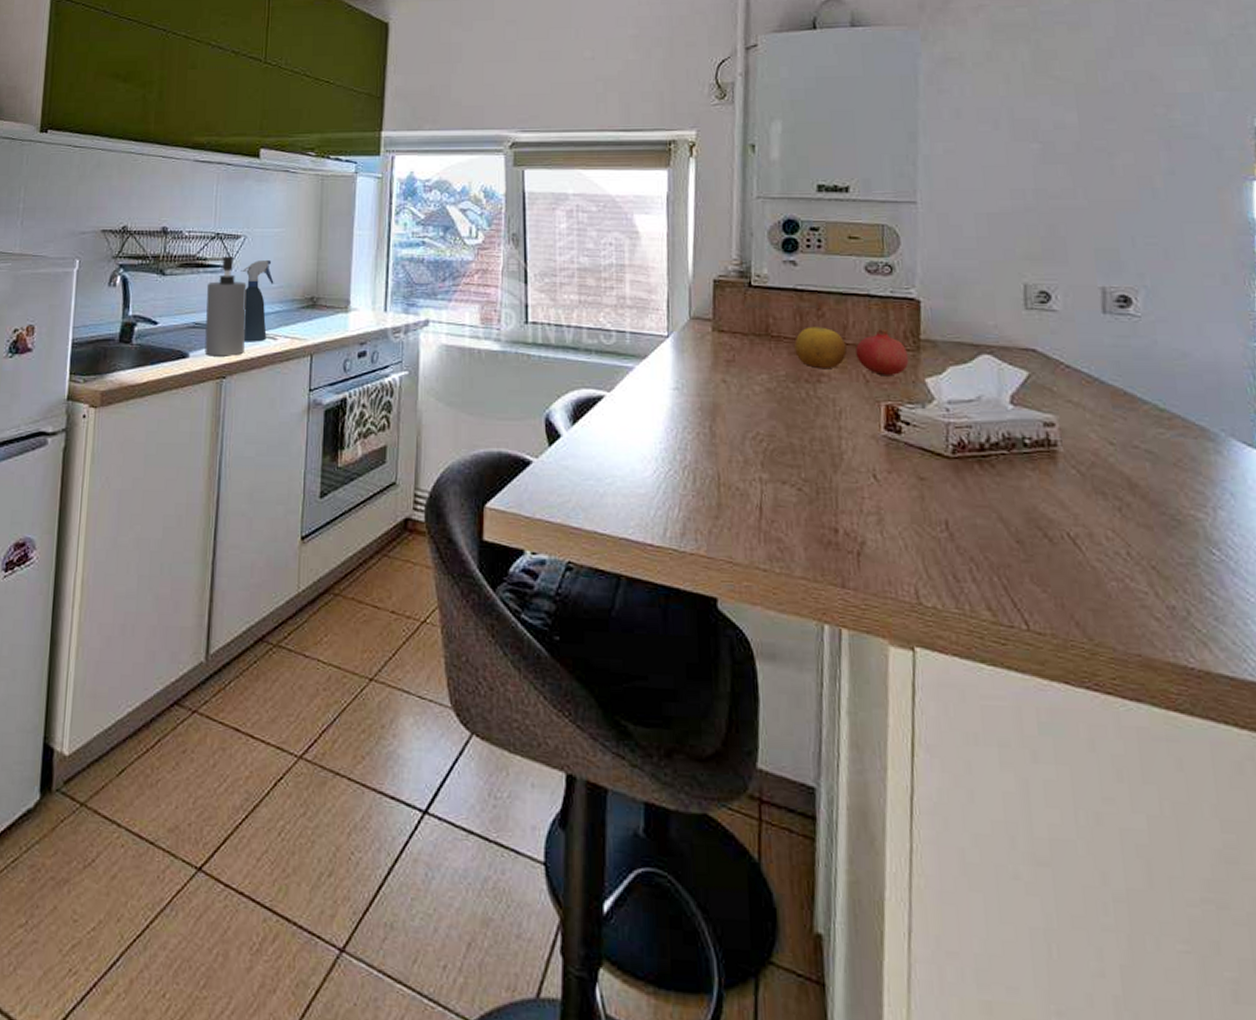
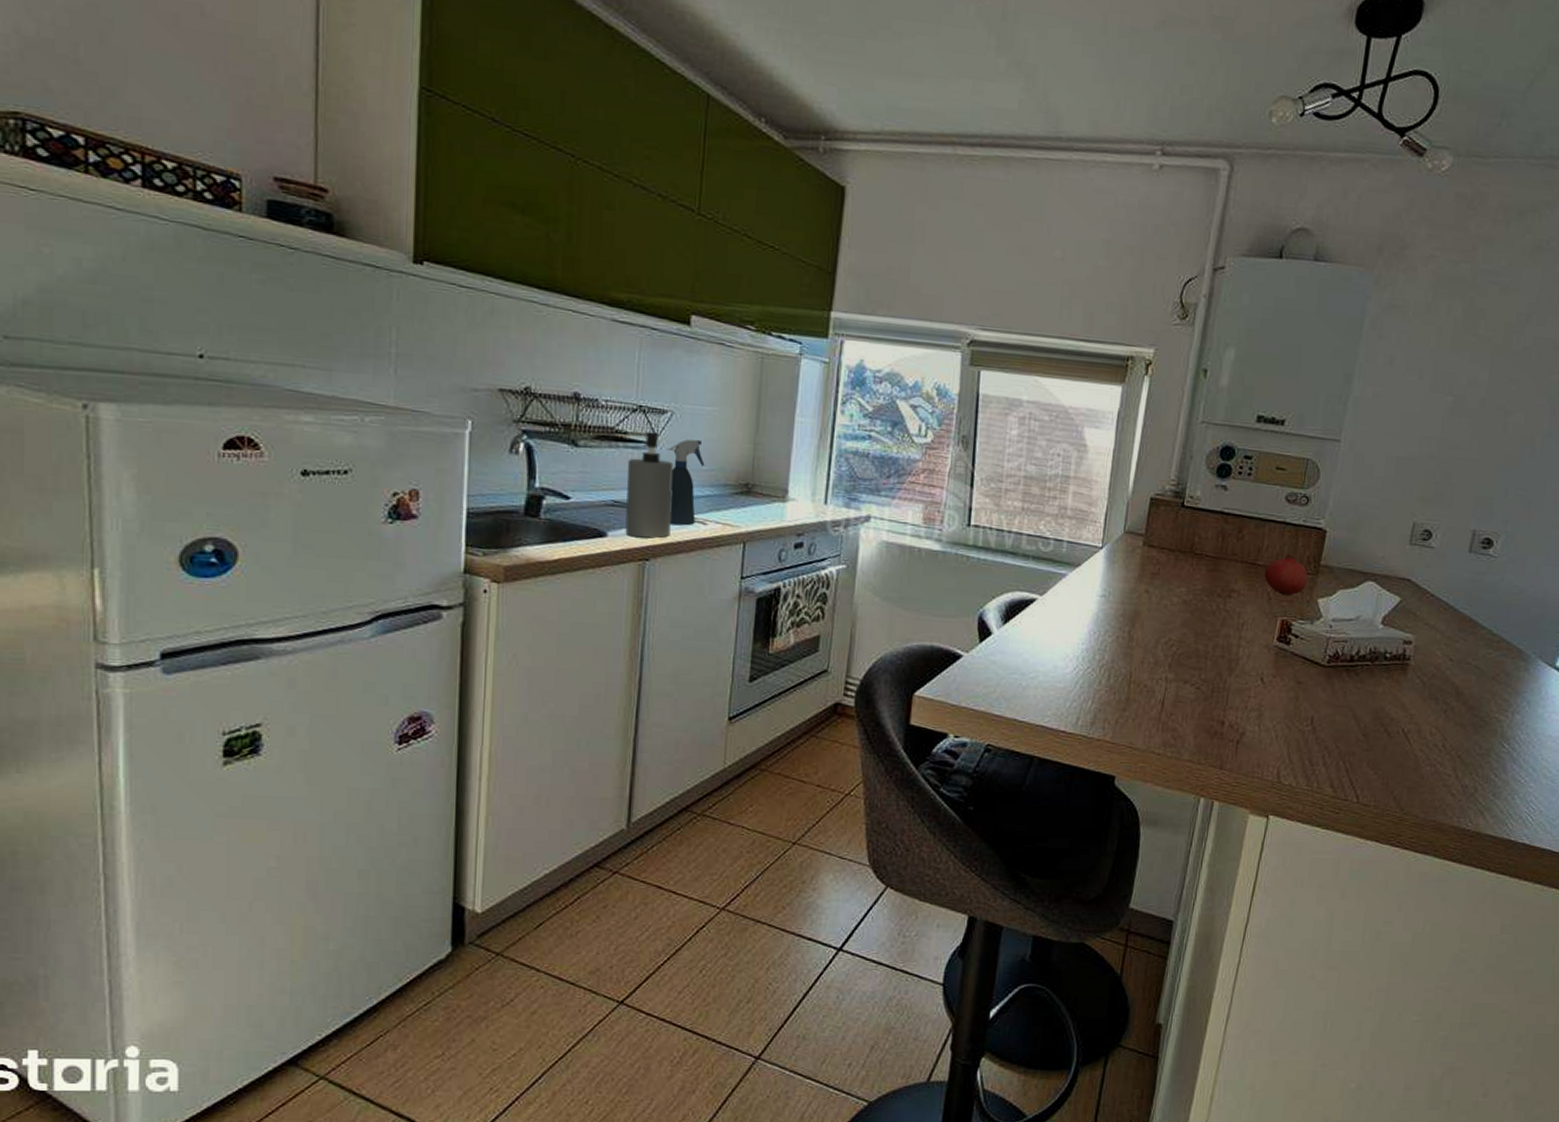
fruit: present [794,326,847,370] -> none [1213,547,1258,586]

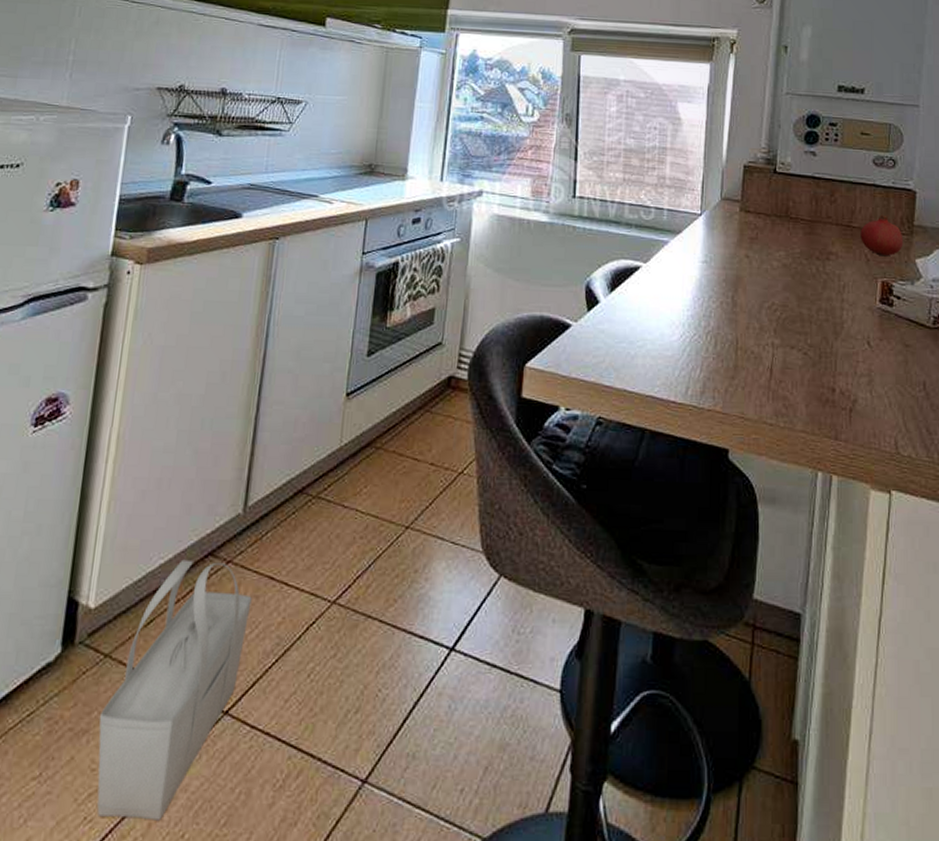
shopping bag: none [496,870,641,1090] -> present [96,559,252,821]
soap dispenser: present [623,432,674,539] -> none [258,120,306,218]
spray bottle: present [667,439,705,526] -> none [299,126,333,206]

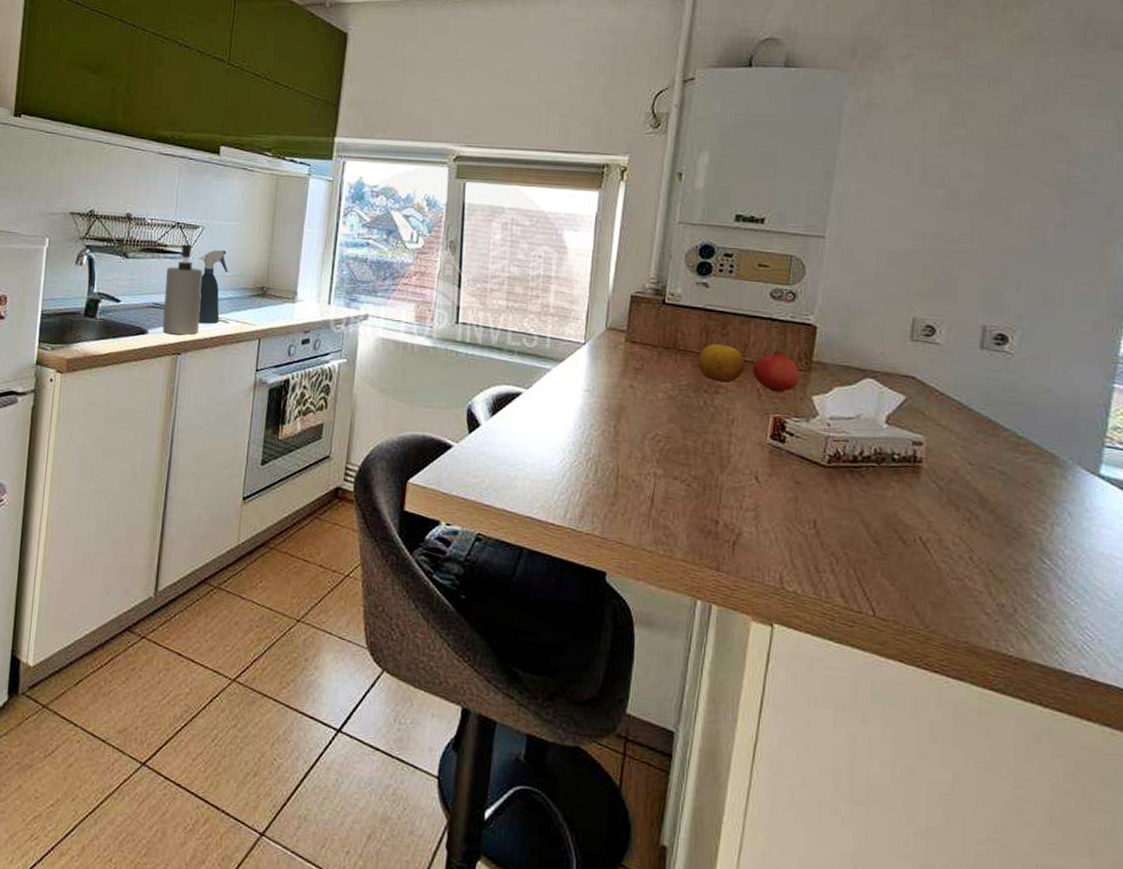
shopping bag: present [96,559,252,821] -> none [40,632,164,845]
soap dispenser: none [258,120,306,218] -> present [162,244,203,336]
spray bottle: none [299,126,333,206] -> present [198,250,228,324]
fruit: none [809,210,853,249] -> present [698,343,745,382]

